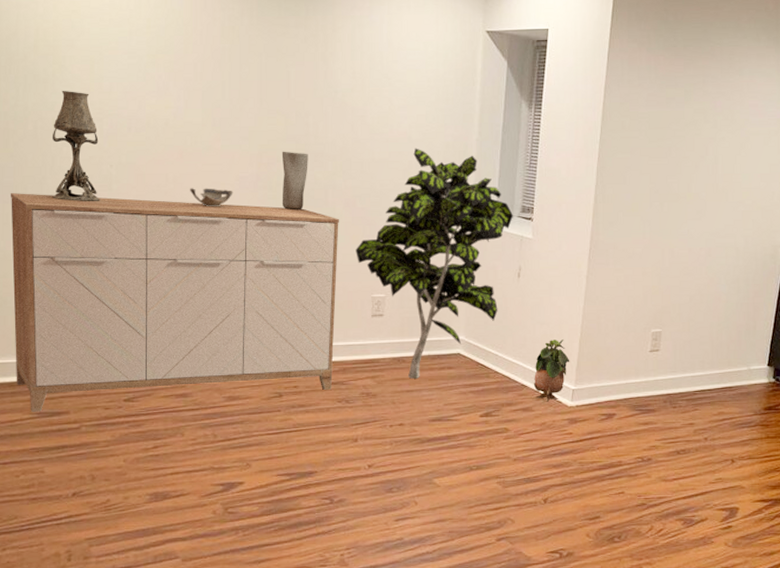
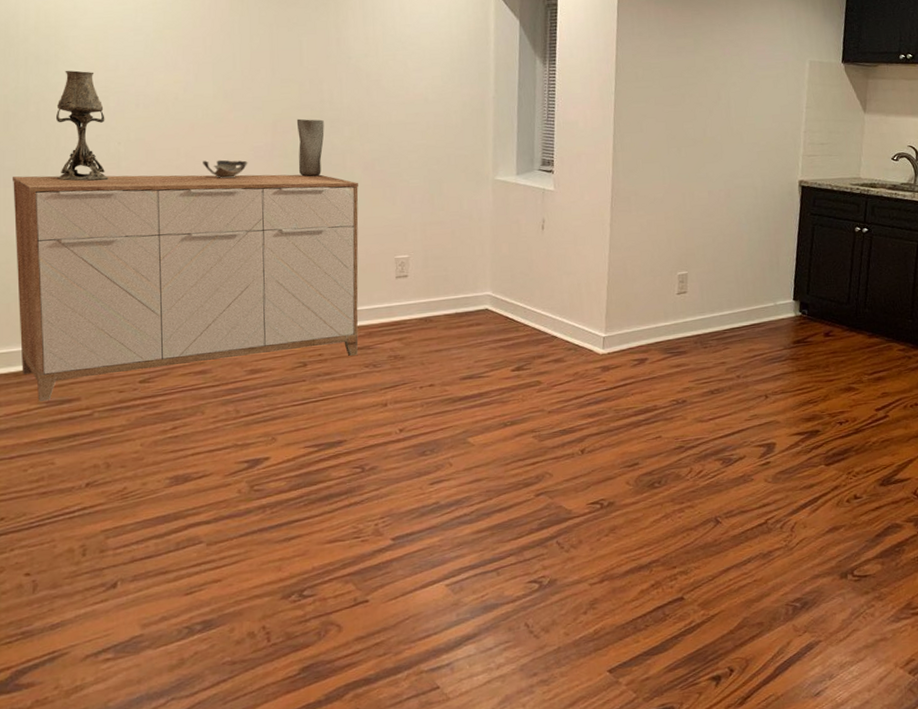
indoor plant: present [356,148,513,379] -> none [376,108,534,338]
potted plant: present [533,340,570,402] -> none [563,288,599,351]

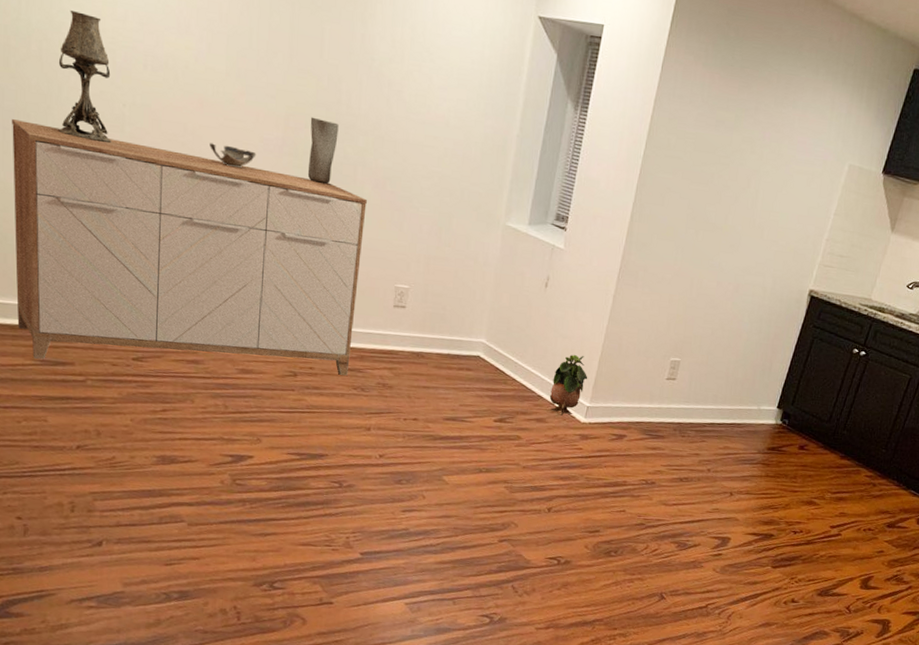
potted plant: none [563,288,599,351] -> present [549,355,588,416]

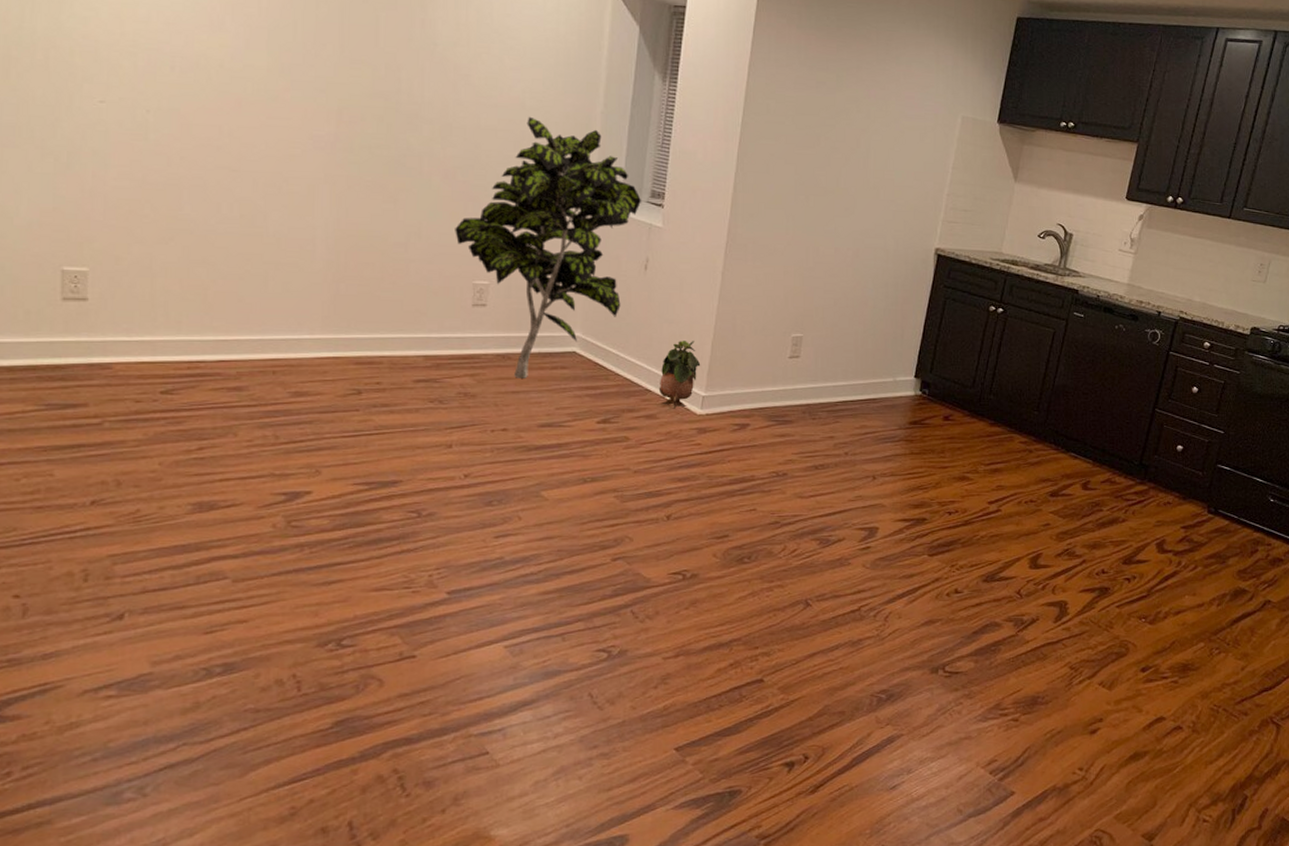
sideboard: present [12,119,367,376] -> none [12,135,436,403]
table lamp: present [58,11,112,144] -> none [68,15,133,154]
decorative bowl: present [210,143,256,169] -> none [250,144,305,169]
vase: present [307,117,339,185] -> none [365,108,400,179]
indoor plant: none [382,134,547,376] -> present [455,116,641,378]

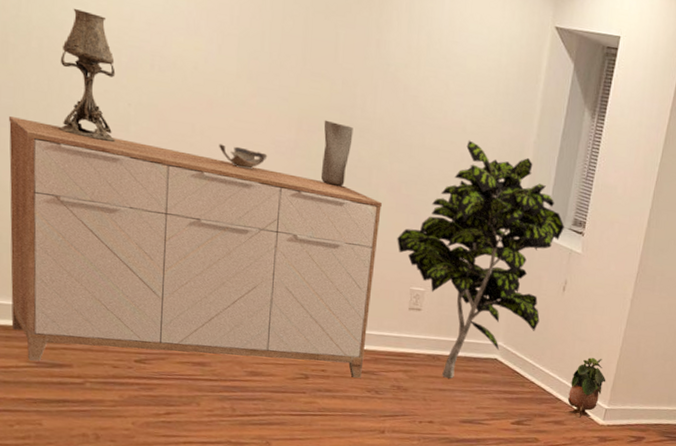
sideboard: none [12,135,436,403] -> present [9,116,382,378]
table lamp: none [68,15,133,154] -> present [59,9,116,143]
decorative bowl: none [250,144,305,169] -> present [219,144,268,170]
vase: none [365,108,400,179] -> present [320,120,353,187]

